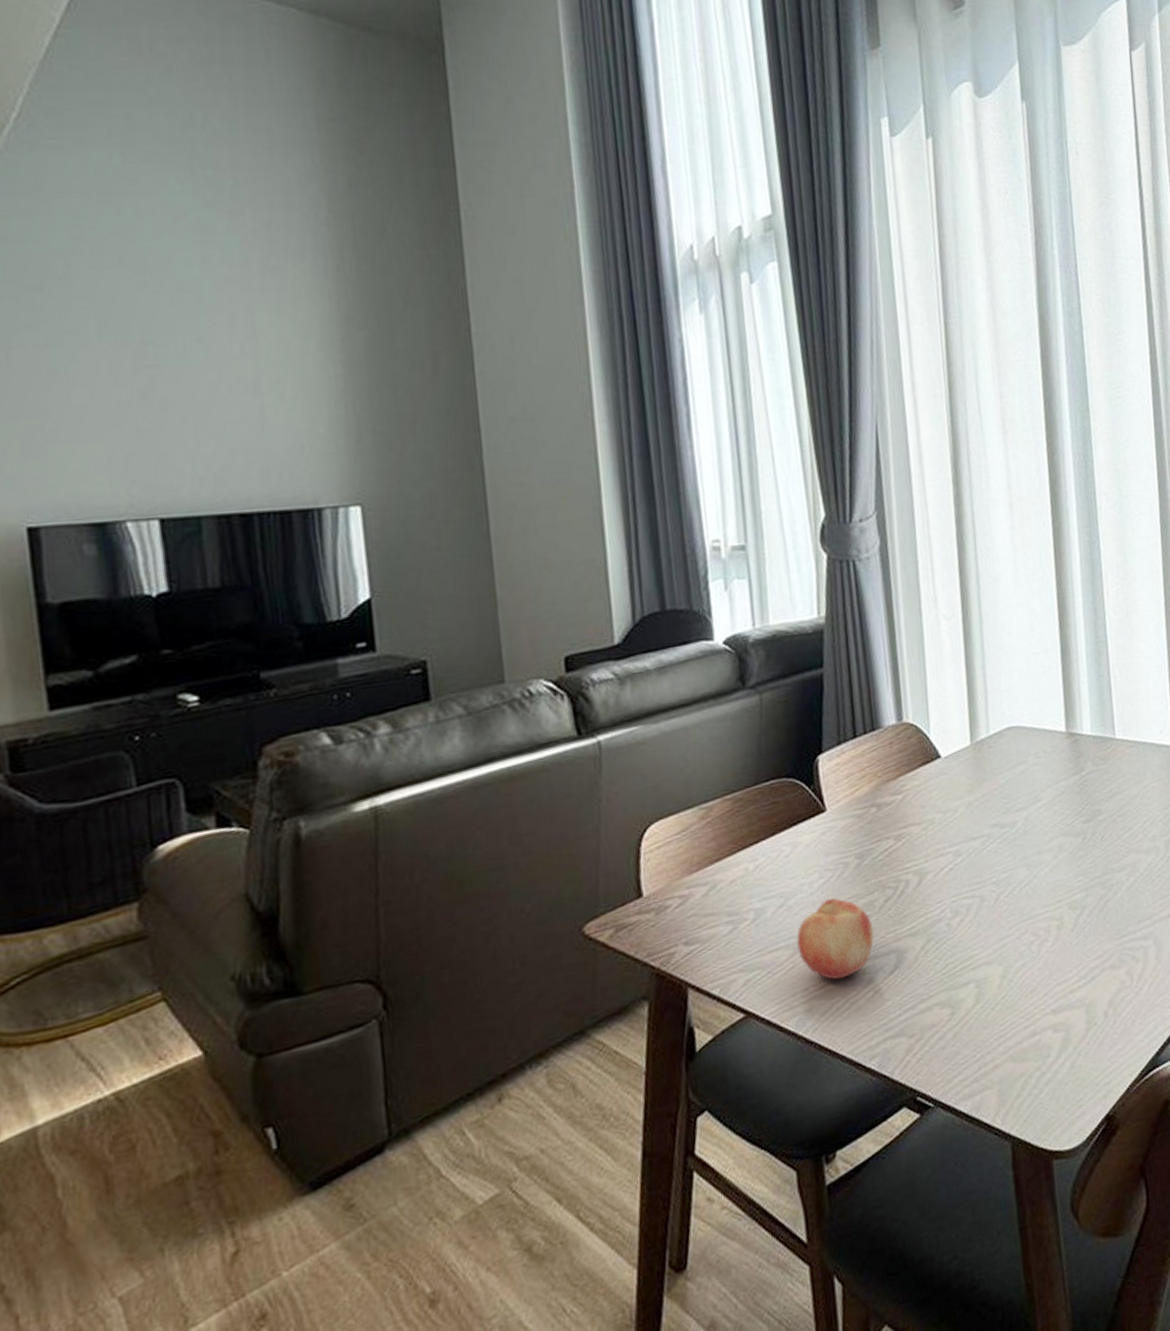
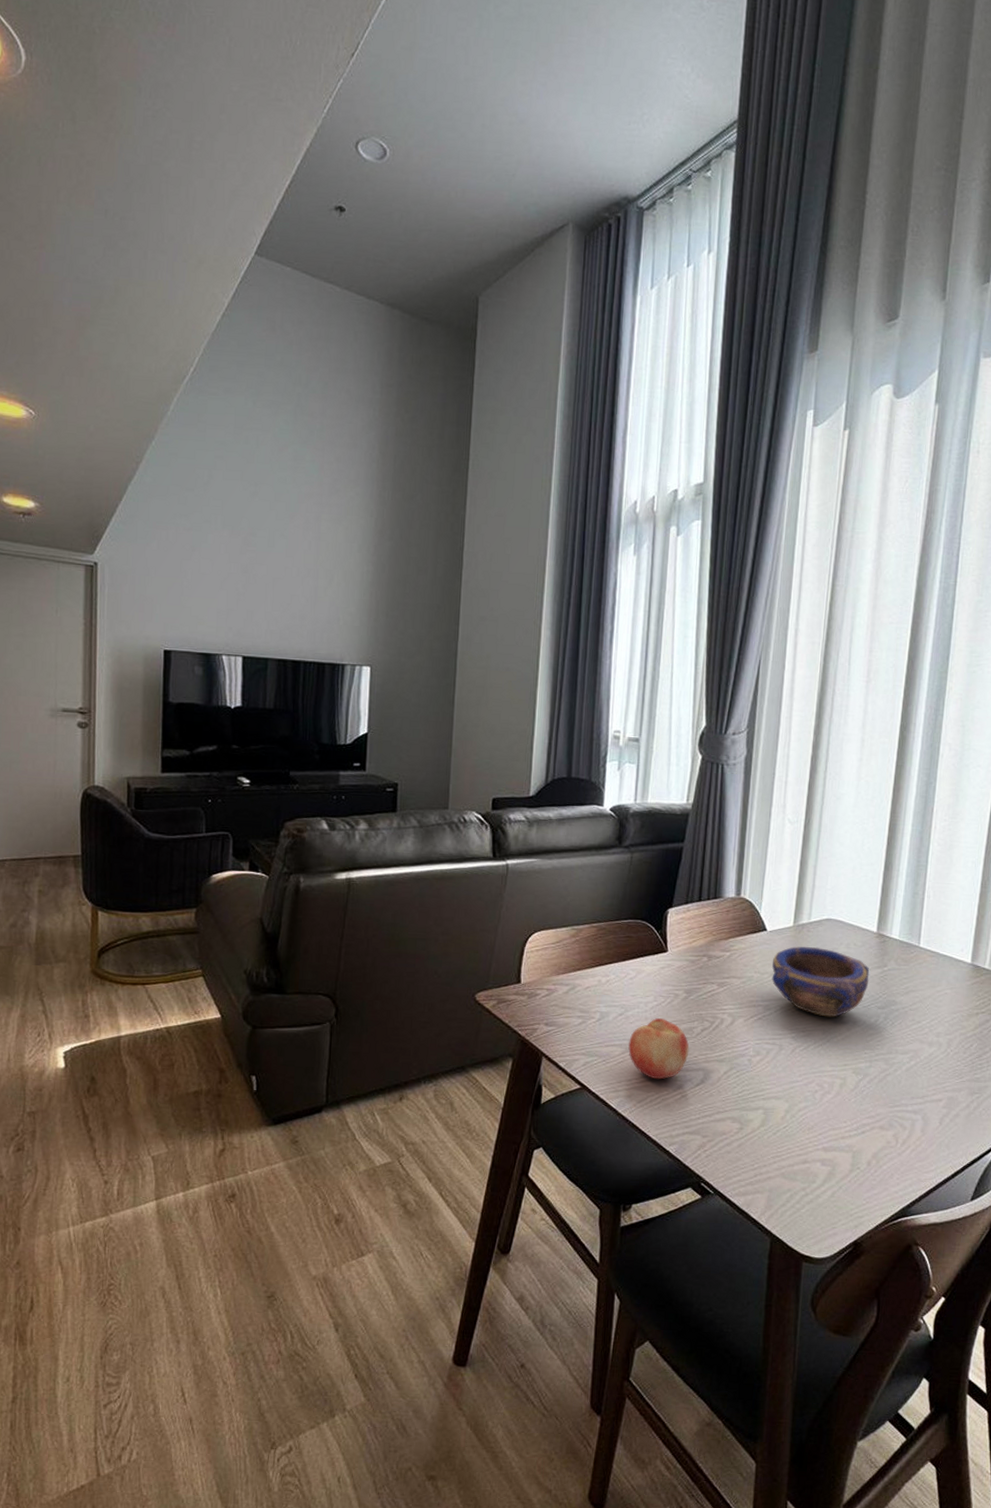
bowl: none [954,764,1068,849] -> present [771,946,870,1018]

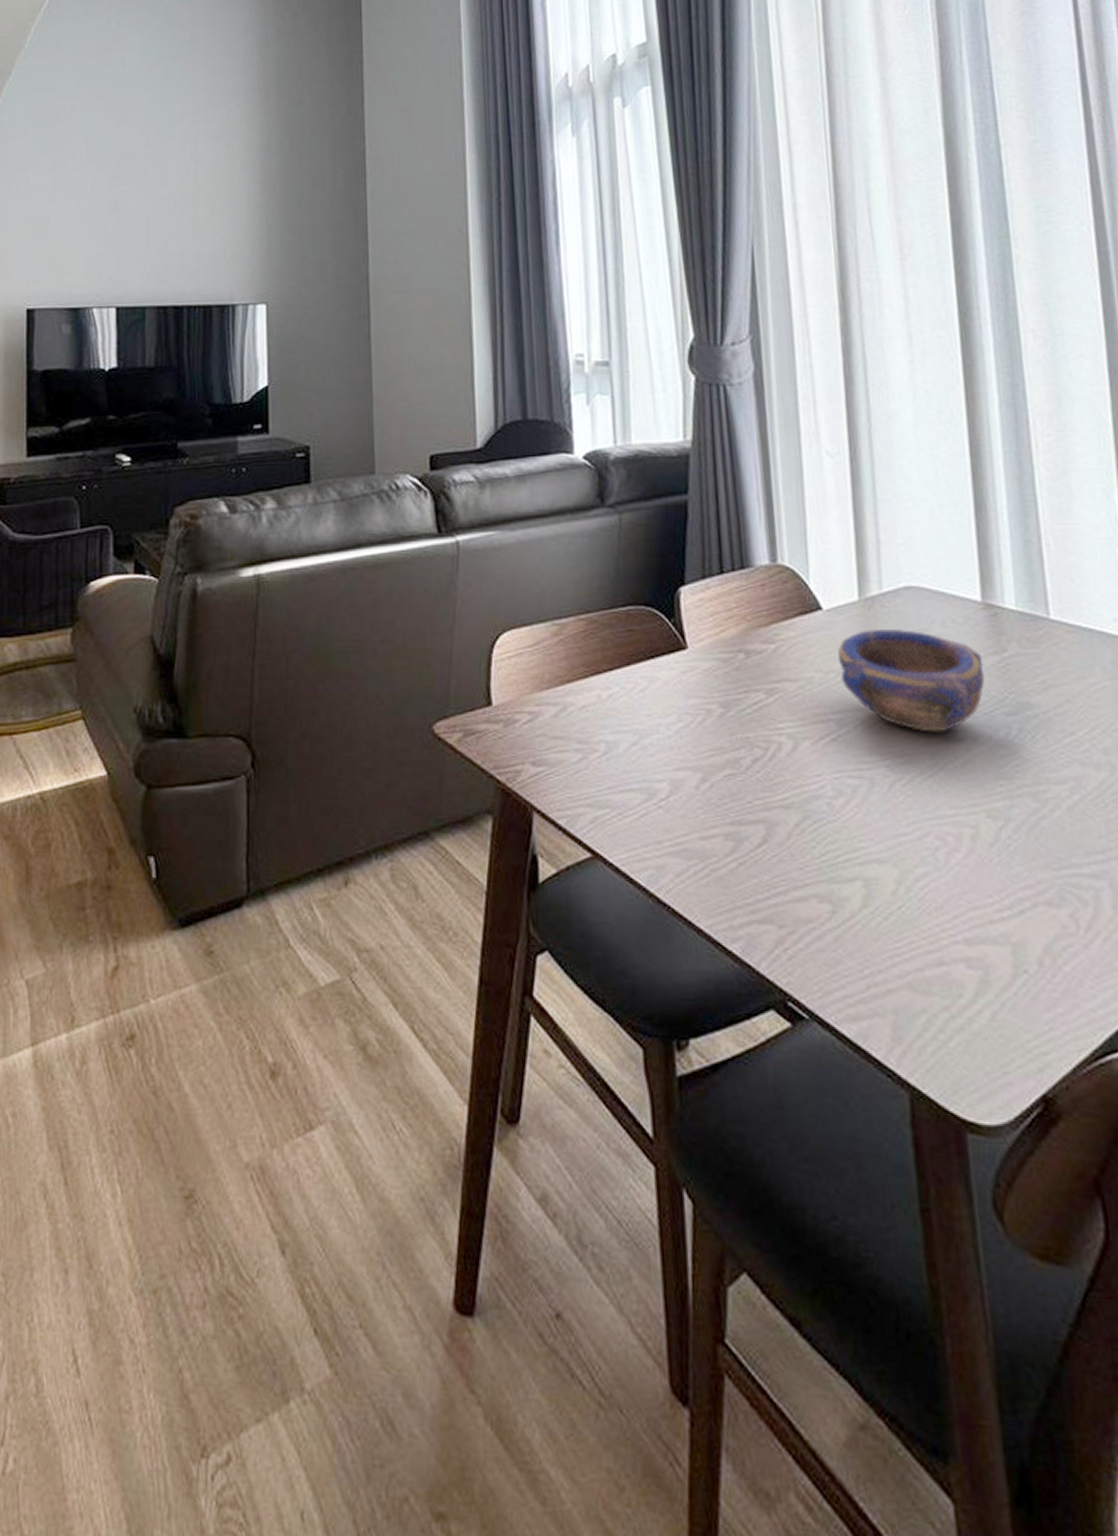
fruit: present [627,1018,689,1080] -> none [650,747,740,840]

